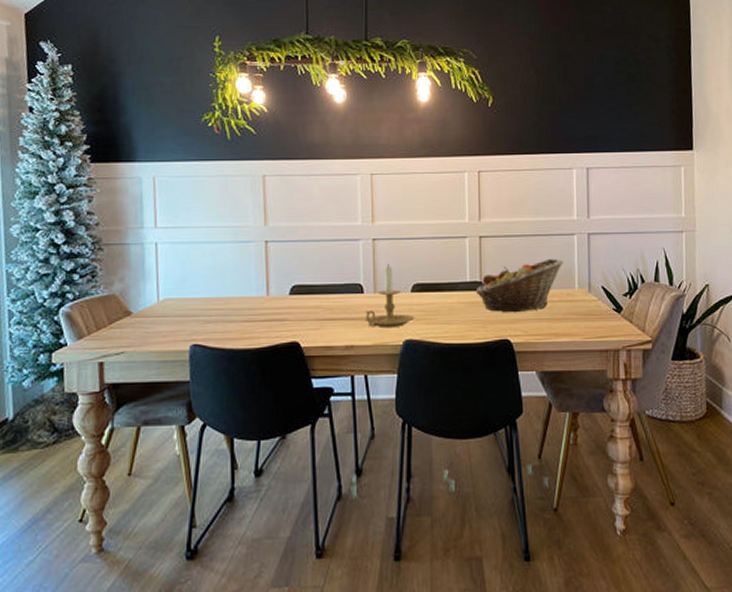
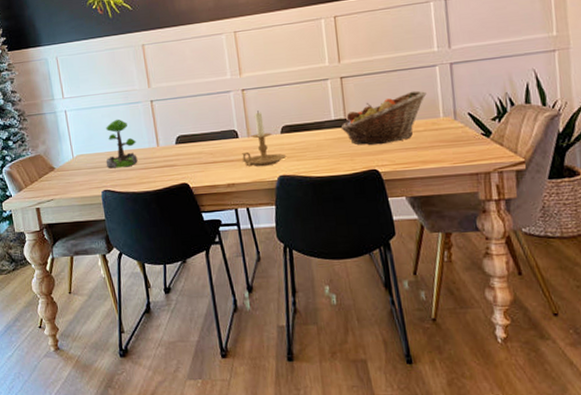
plant: none [200,259,241,318] -> present [105,119,138,169]

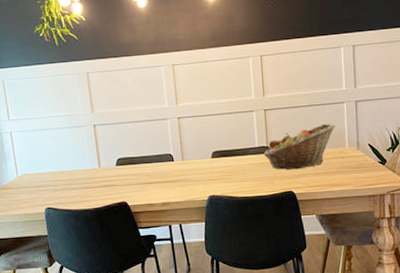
plant: present [105,119,138,169] -> none [49,141,80,187]
candle holder: present [242,110,287,167] -> none [177,137,216,188]

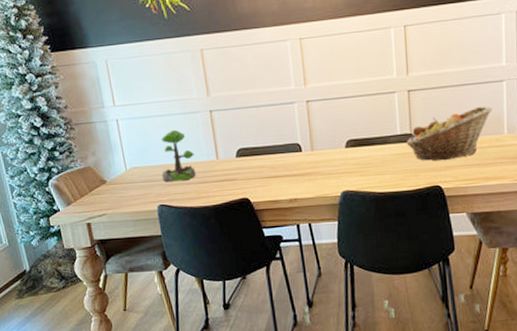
plant: none [49,141,80,187] -> present [161,129,196,182]

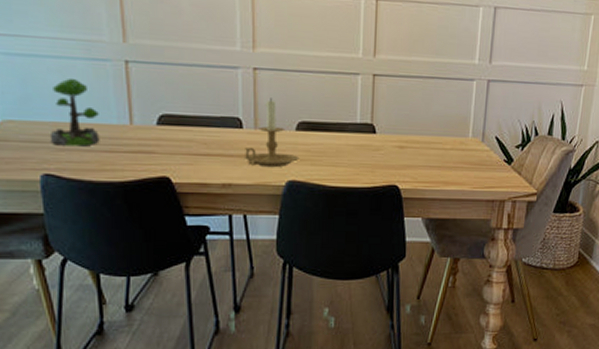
candle holder: none [305,123,351,182] -> present [245,98,300,168]
fruit basket: present [406,106,493,161] -> none [365,104,460,159]

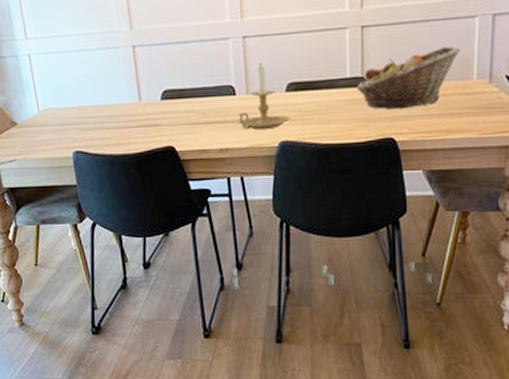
plant: present [49,77,100,147] -> none [77,66,116,126]
fruit basket: none [365,104,460,159] -> present [356,46,461,109]

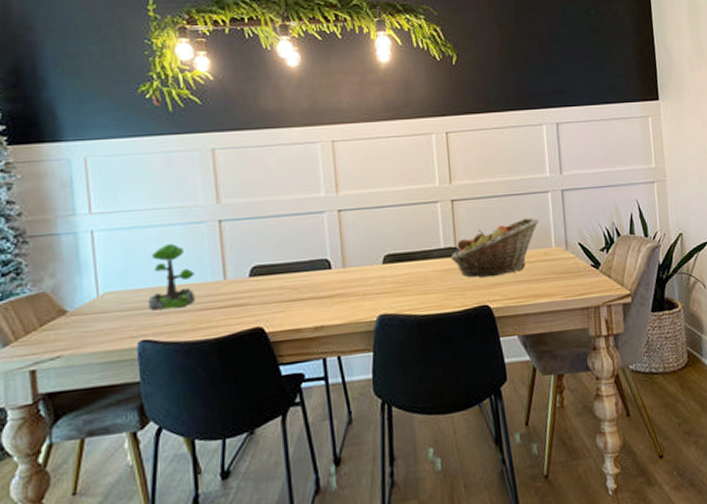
plant: none [77,66,116,126] -> present [147,243,195,310]
candle holder: present [239,63,291,131] -> none [335,236,389,305]

